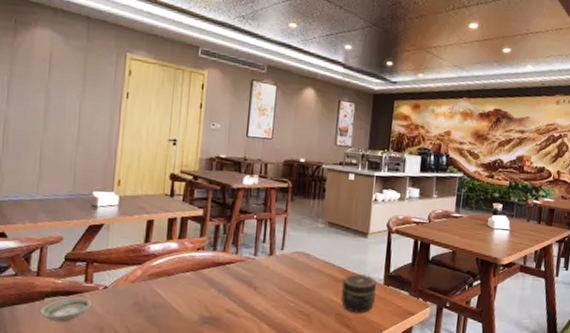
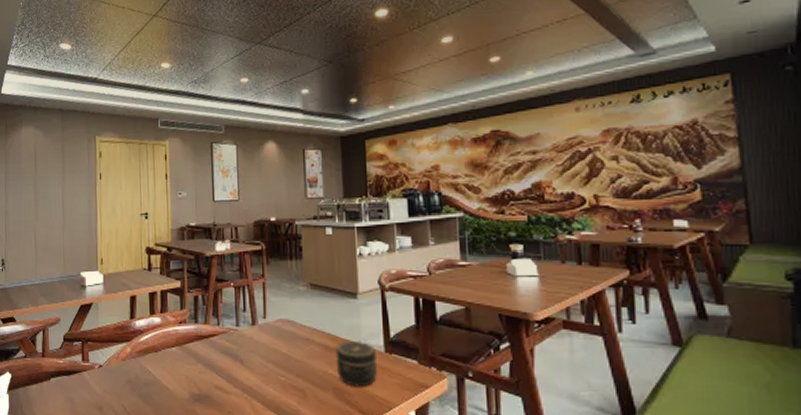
saucer: present [40,297,93,322] -> none [48,376,91,402]

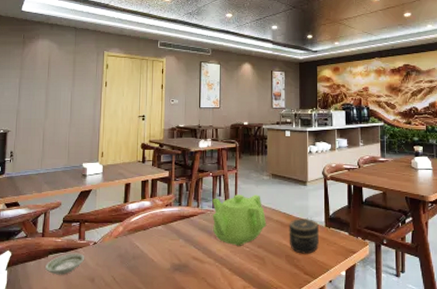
saucer: none [48,376,91,402] -> present [45,253,85,275]
teapot: none [235,310,307,374] -> present [212,194,267,246]

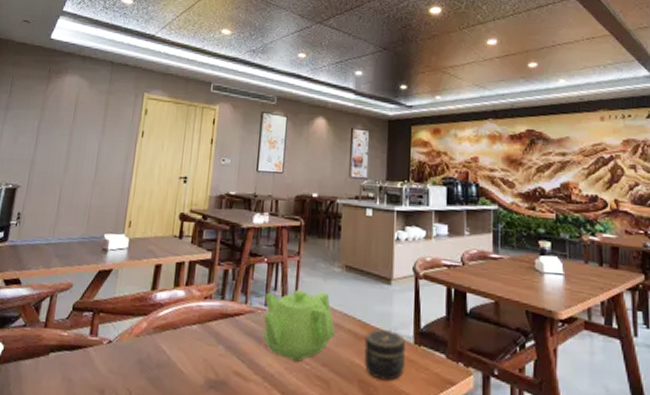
saucer: present [45,253,85,275] -> none [44,352,96,382]

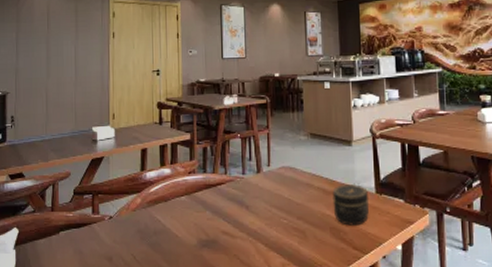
teapot: present [263,290,335,362] -> none [242,158,307,218]

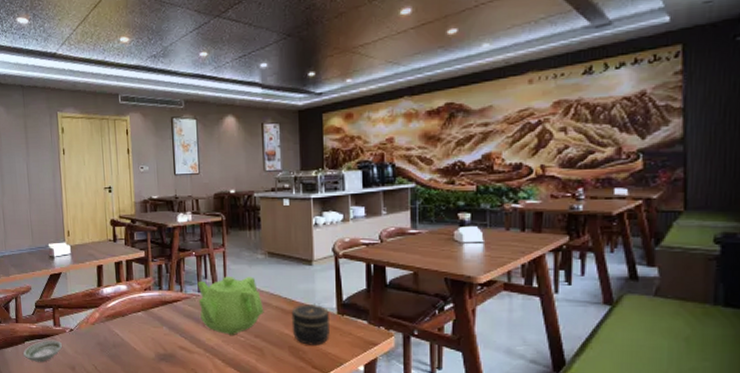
saucer: none [57,229,101,254] -> present [23,340,63,362]
teapot: none [242,158,307,218] -> present [197,277,264,335]

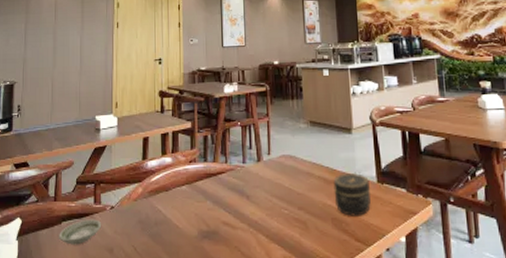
teapot: present [197,277,264,335] -> none [242,146,307,208]

